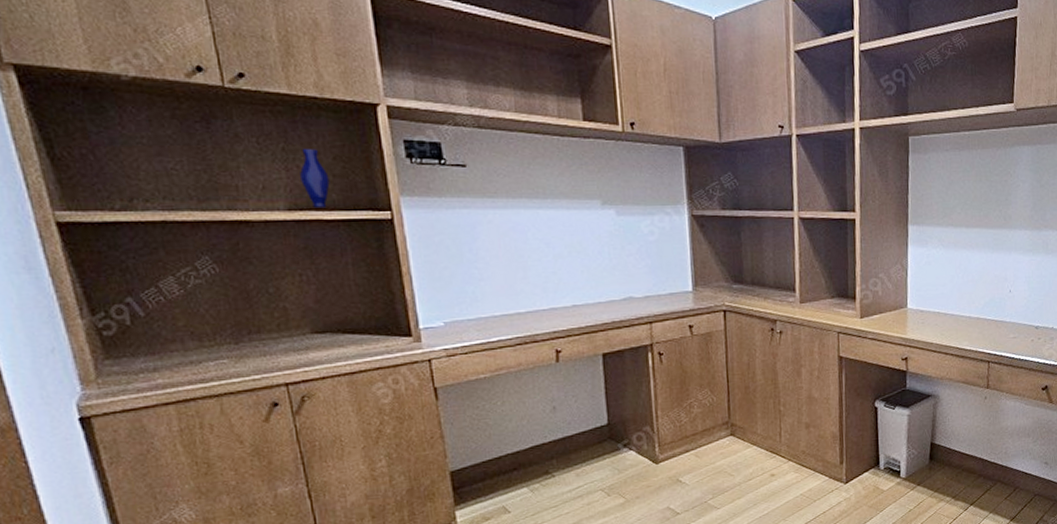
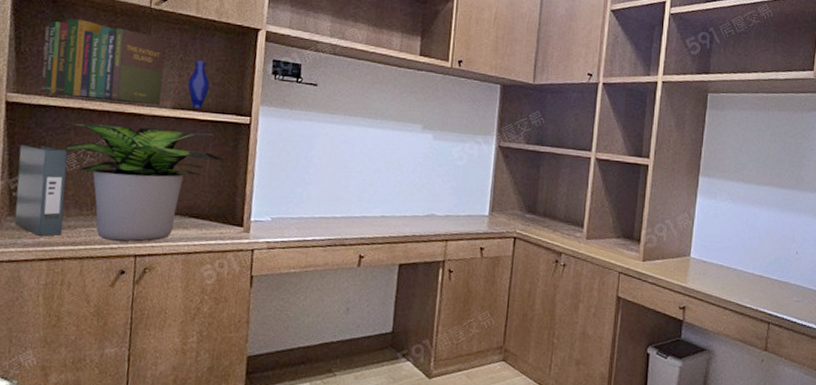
books: none [80,110,270,209] -> present [39,19,165,106]
binder: none [94,271,184,378] -> present [14,144,68,236]
potted plant: none [143,235,370,372] -> present [54,122,224,242]

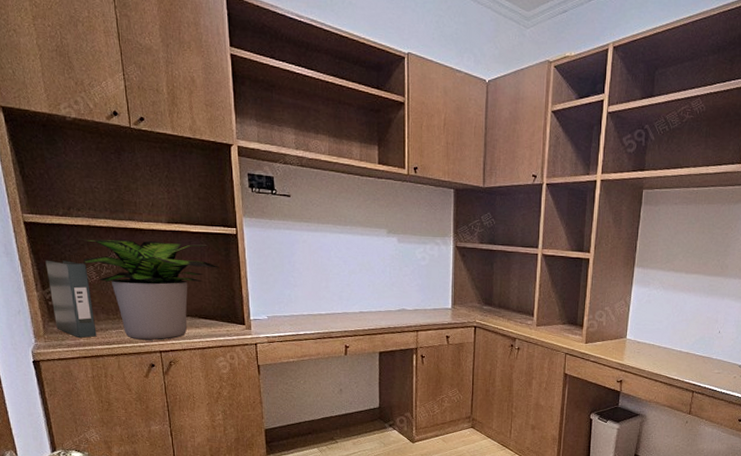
books: present [39,19,165,106] -> none [40,142,156,220]
vase: present [188,60,210,110] -> none [177,177,196,223]

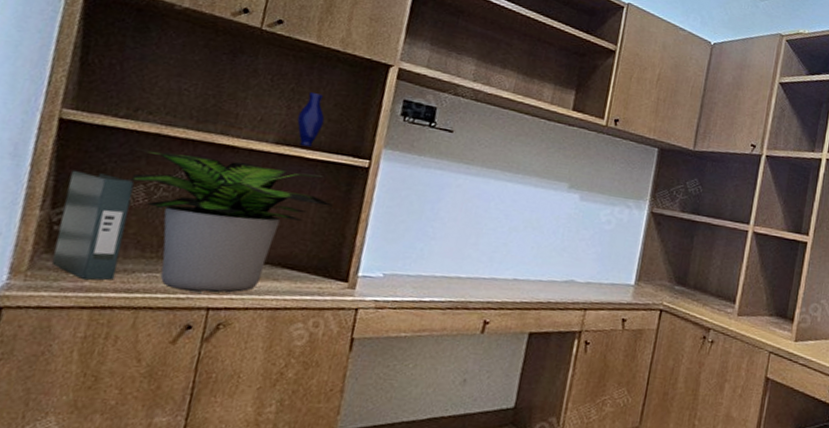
vase: none [177,177,196,223] -> present [297,92,325,148]

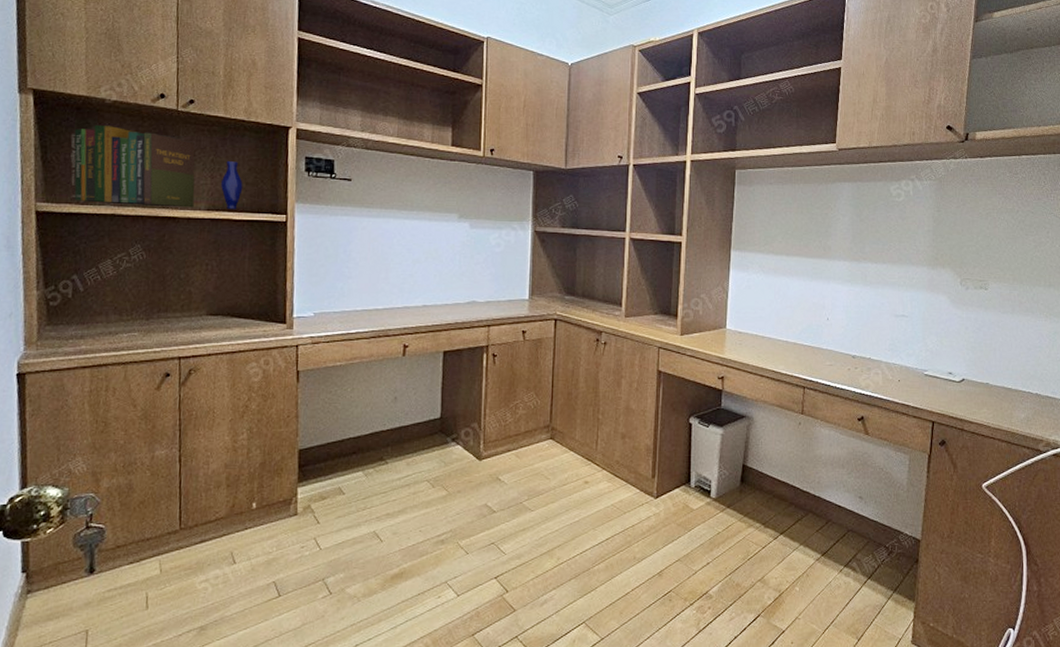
binder: present [51,170,135,281] -> none [53,253,104,344]
books: none [106,31,275,139] -> present [69,125,195,208]
potted plant: present [116,148,333,293] -> none [89,228,263,344]

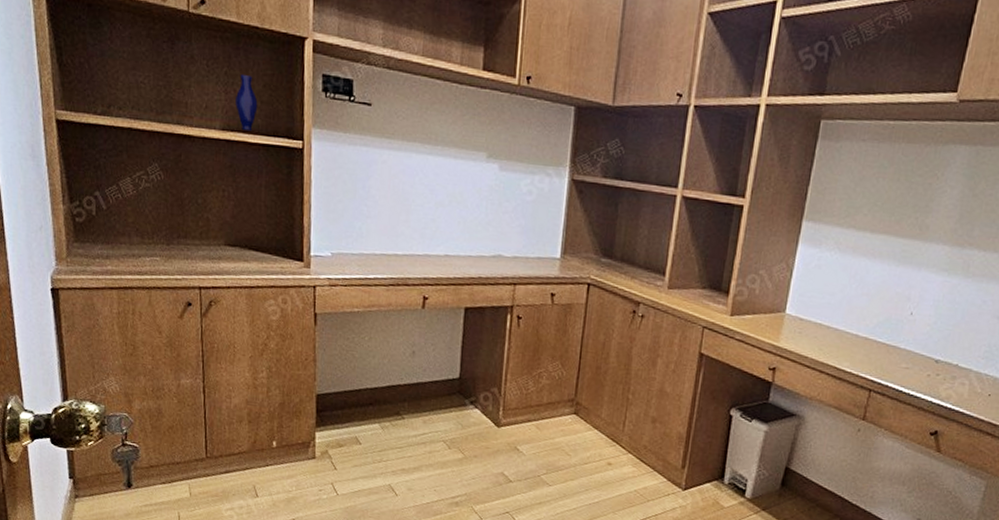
books: present [69,125,195,208] -> none [83,26,209,126]

